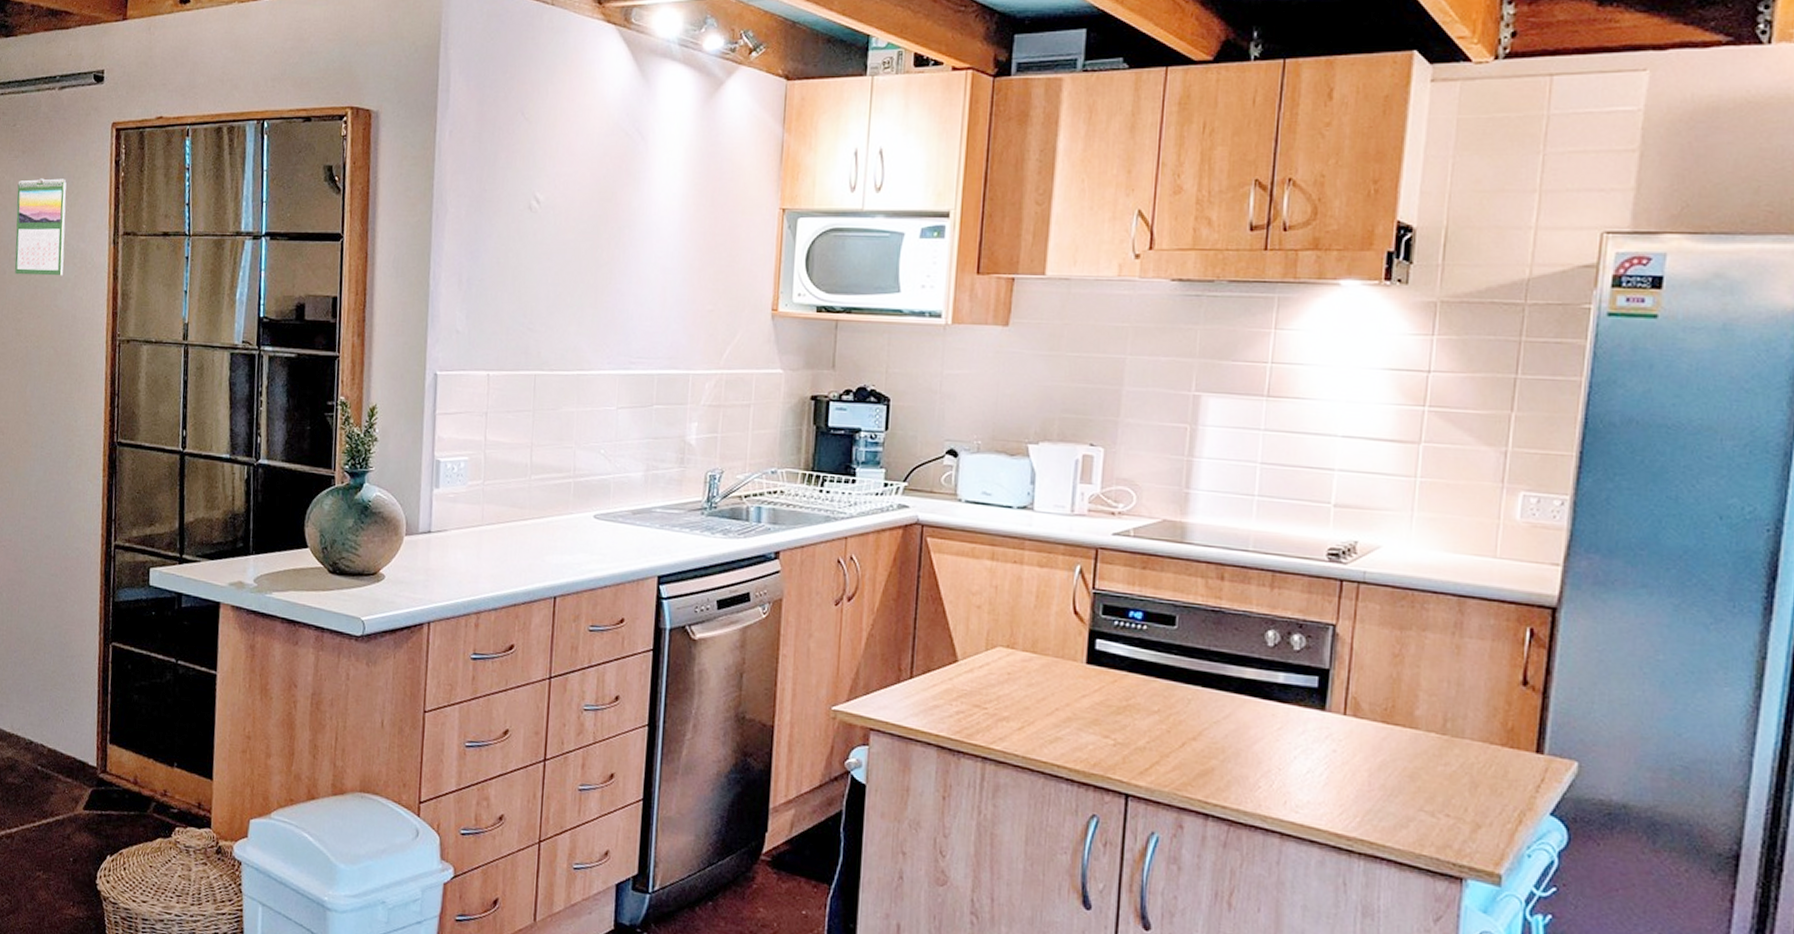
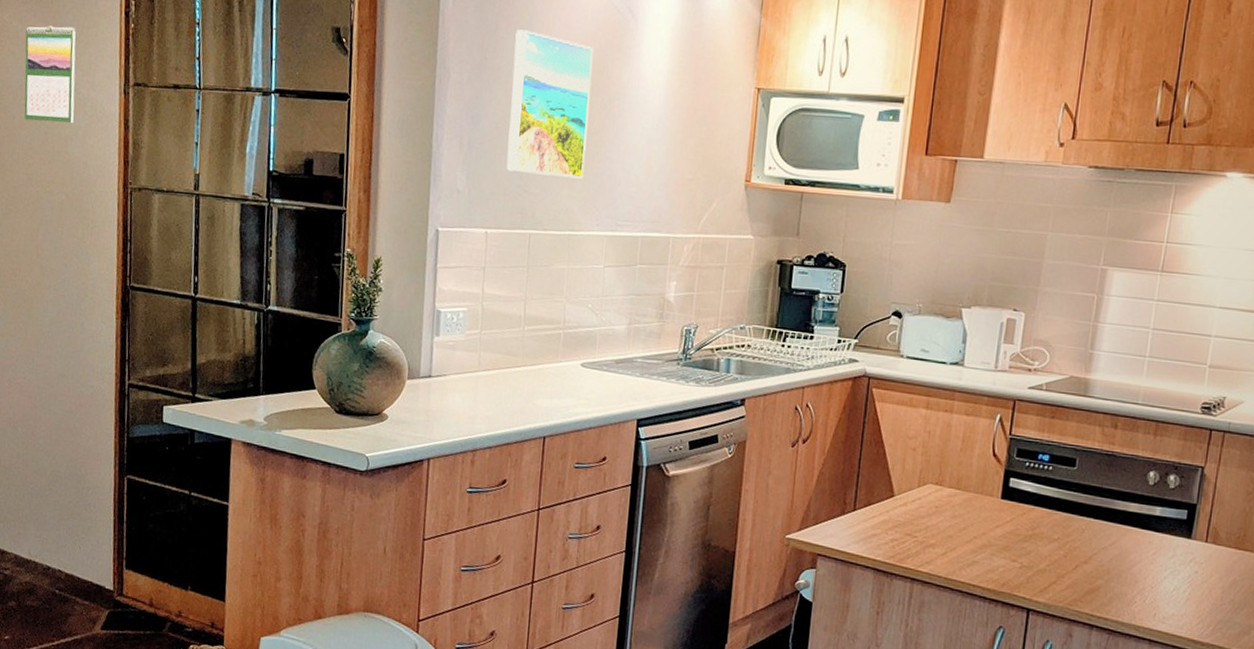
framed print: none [508,158,601,314] -> present [506,29,593,179]

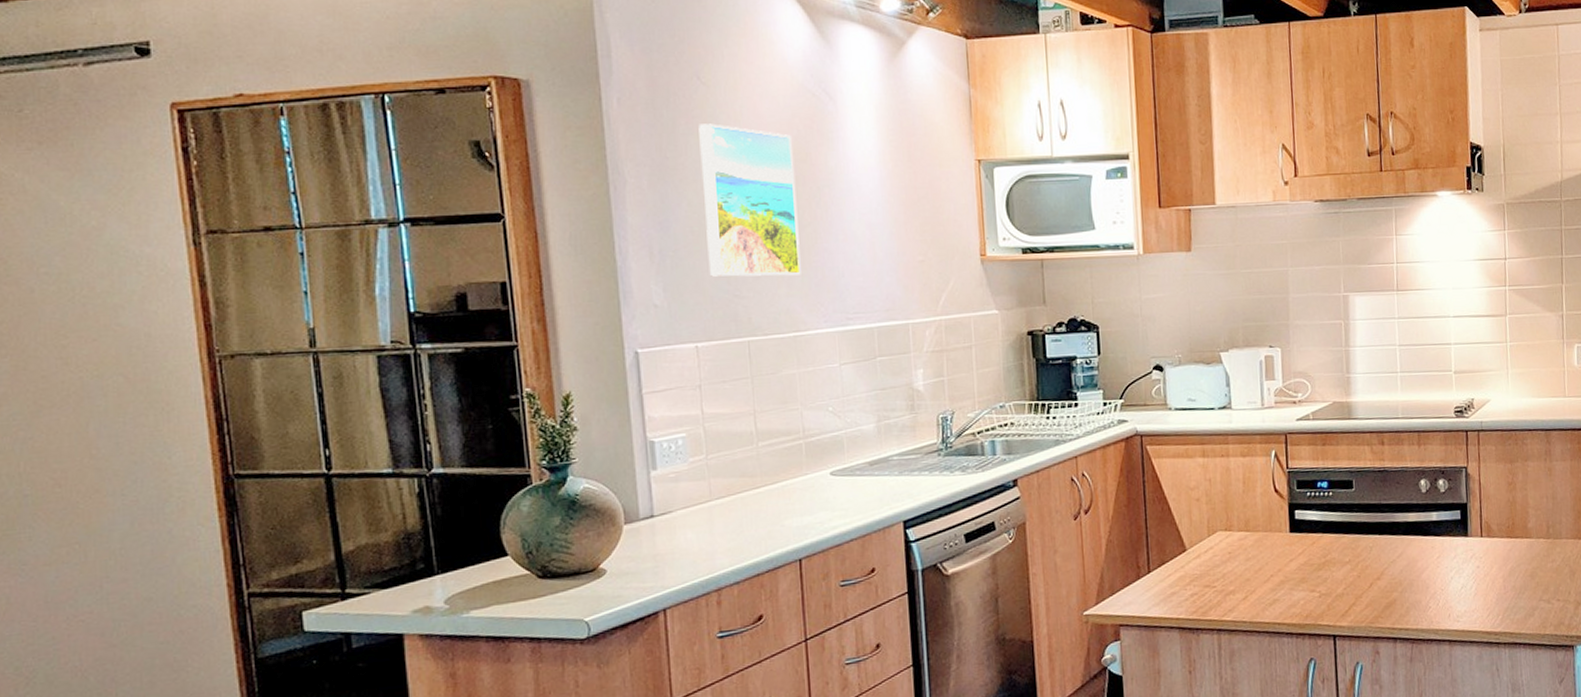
calendar: present [24,25,76,124] -> none [36,172,123,292]

